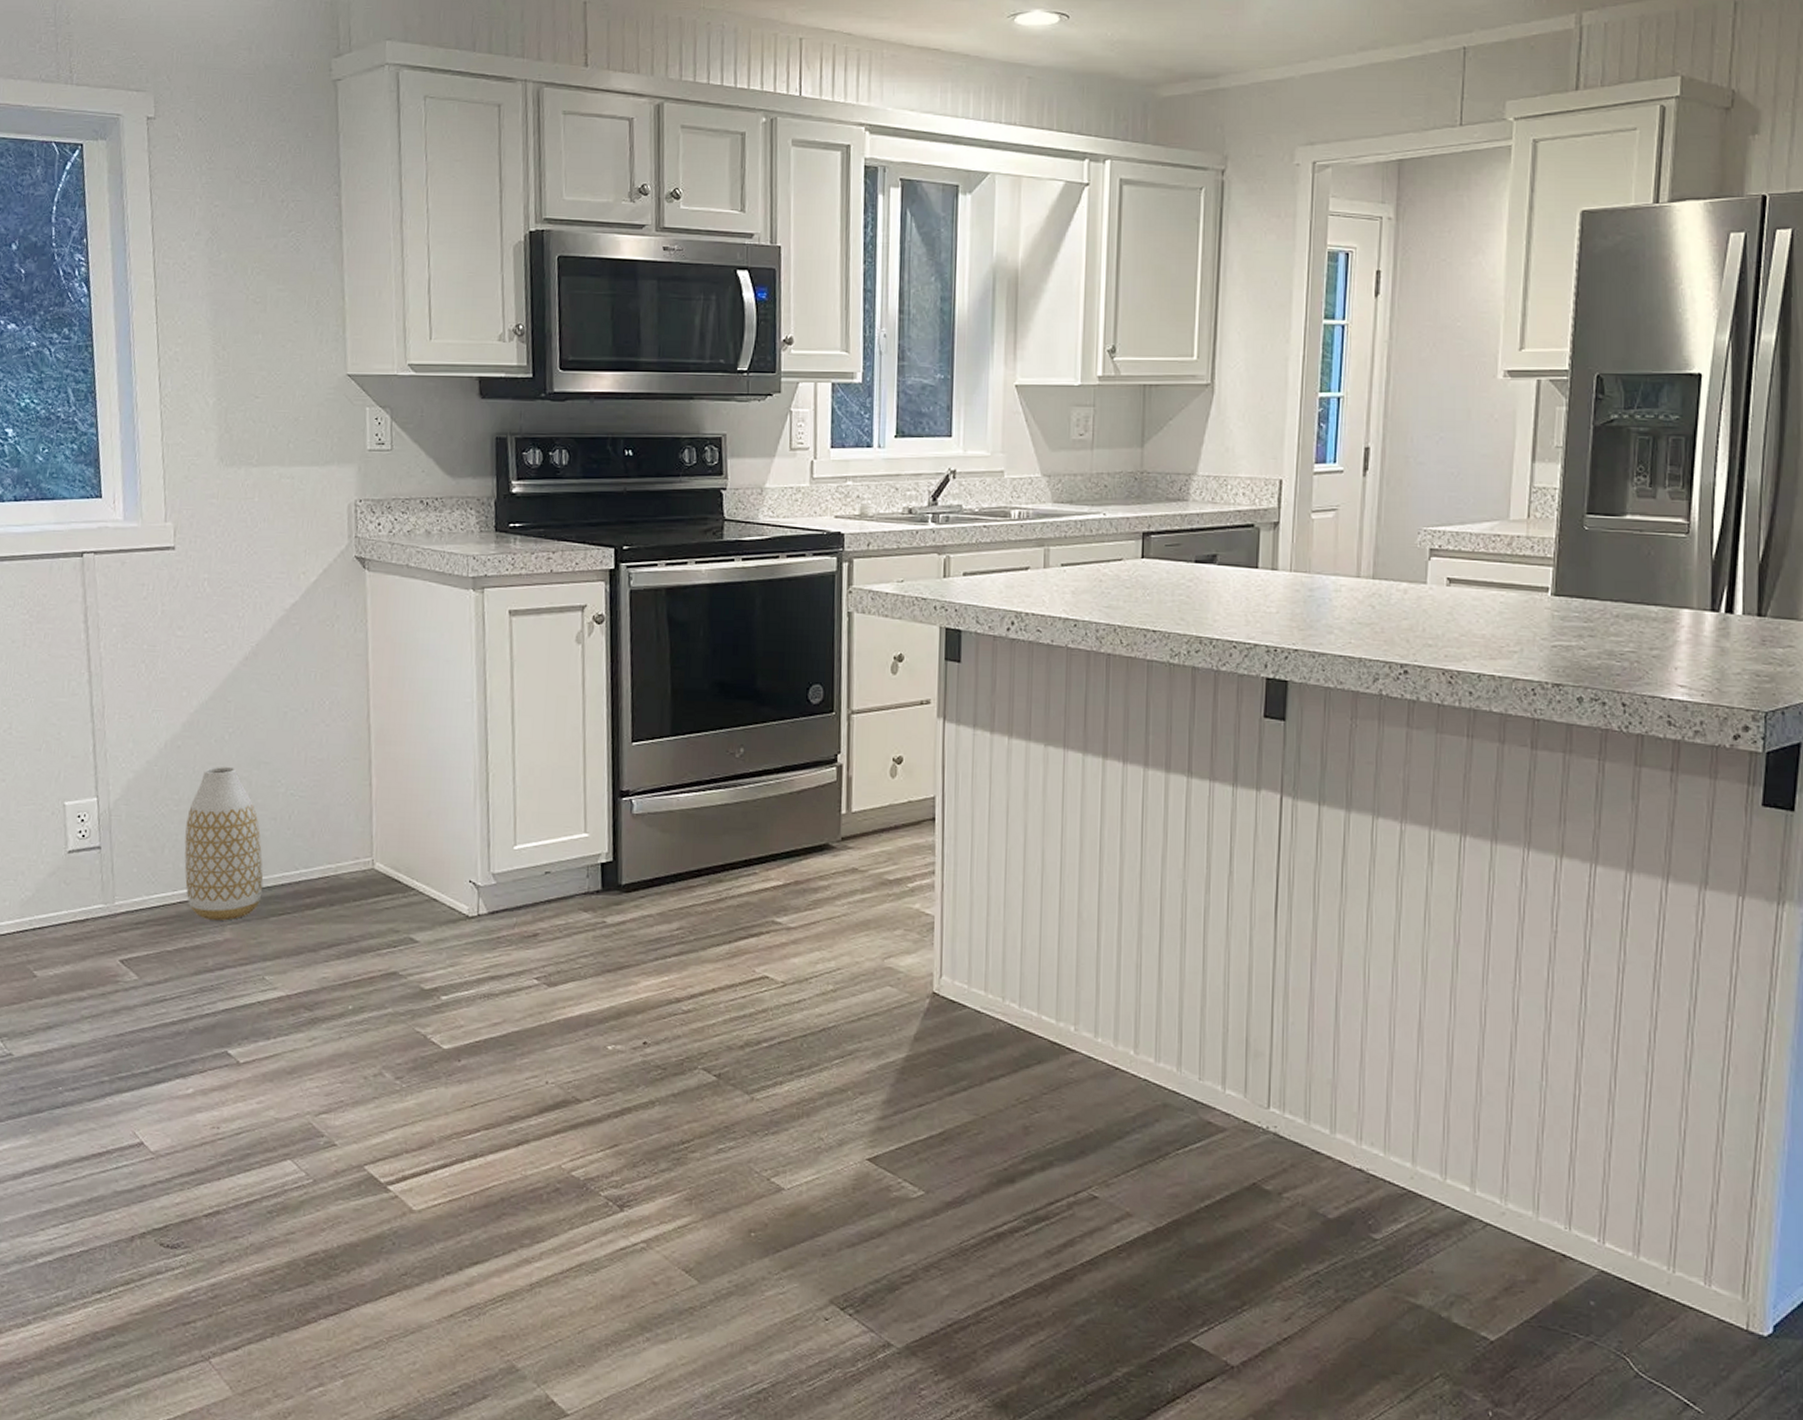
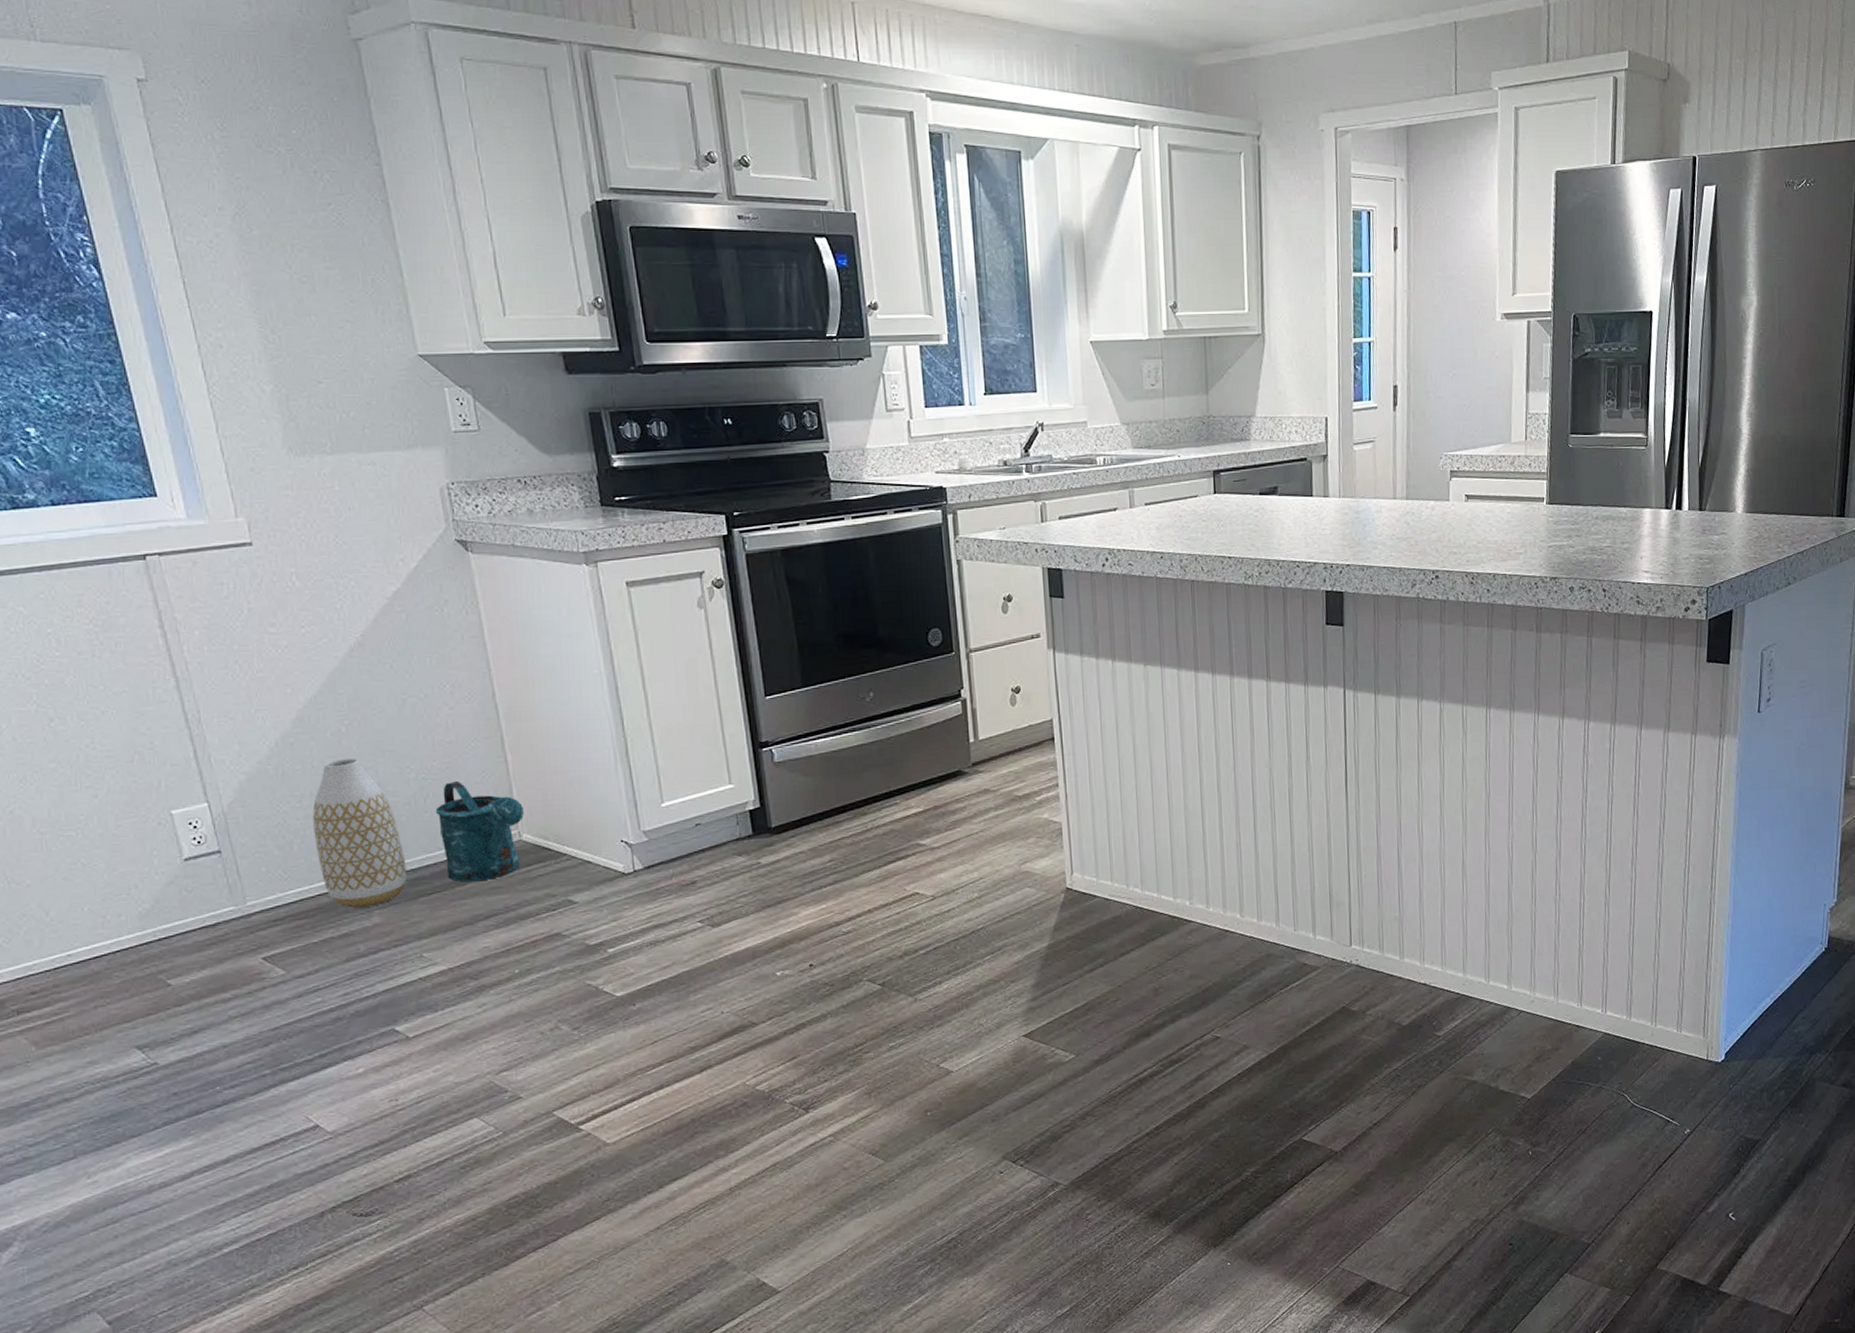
watering can: none [298,801,380,907] -> present [436,781,524,882]

